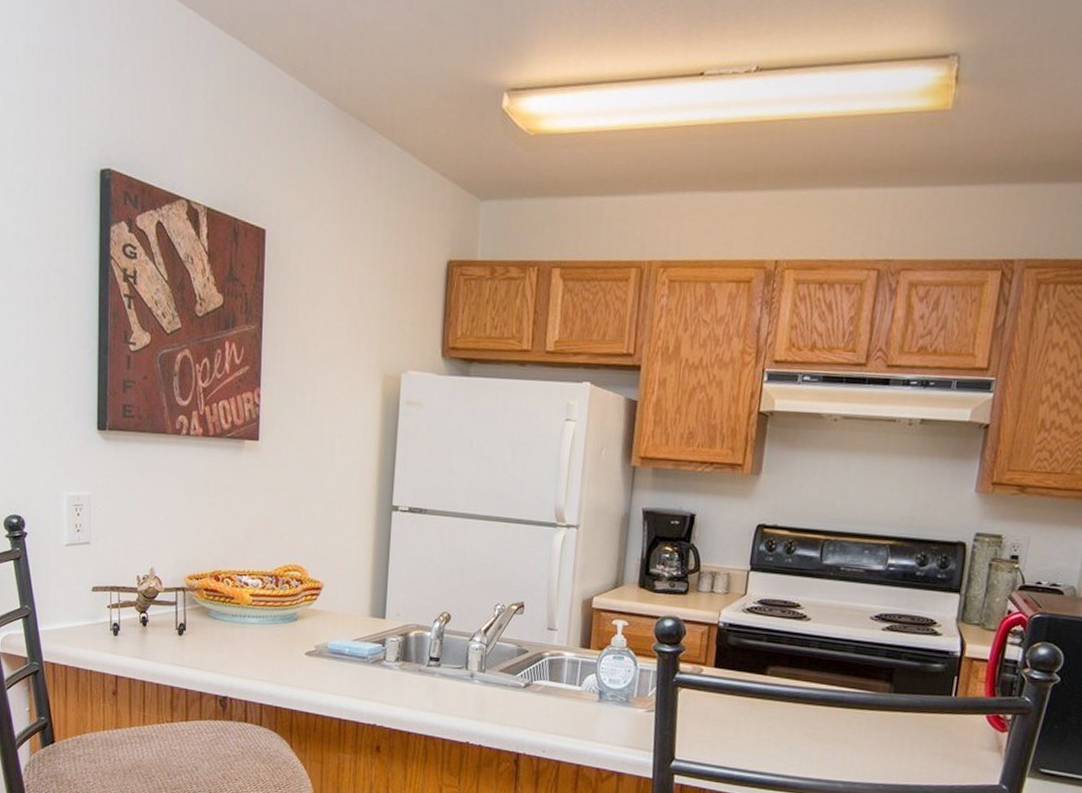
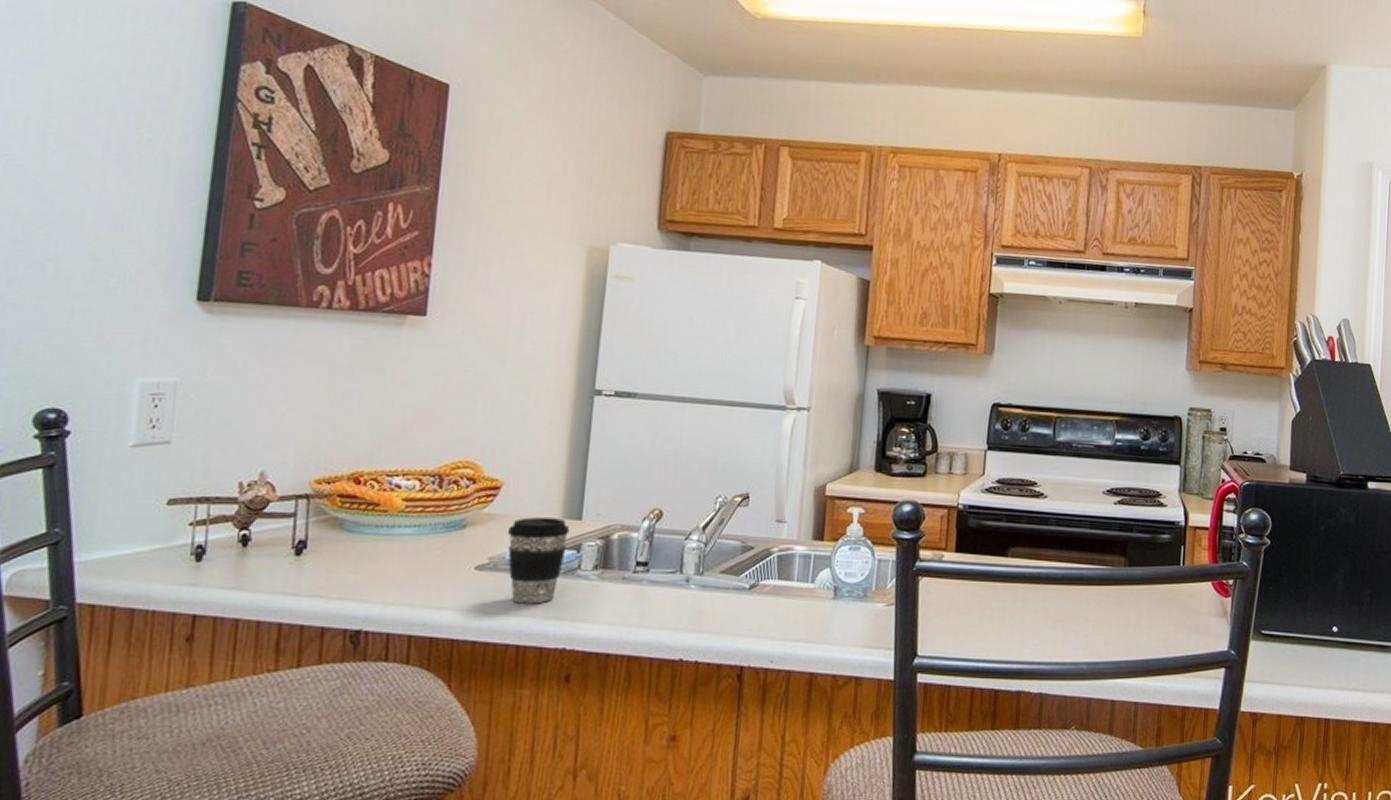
coffee cup: none [328,614,376,686] -> present [507,517,570,604]

